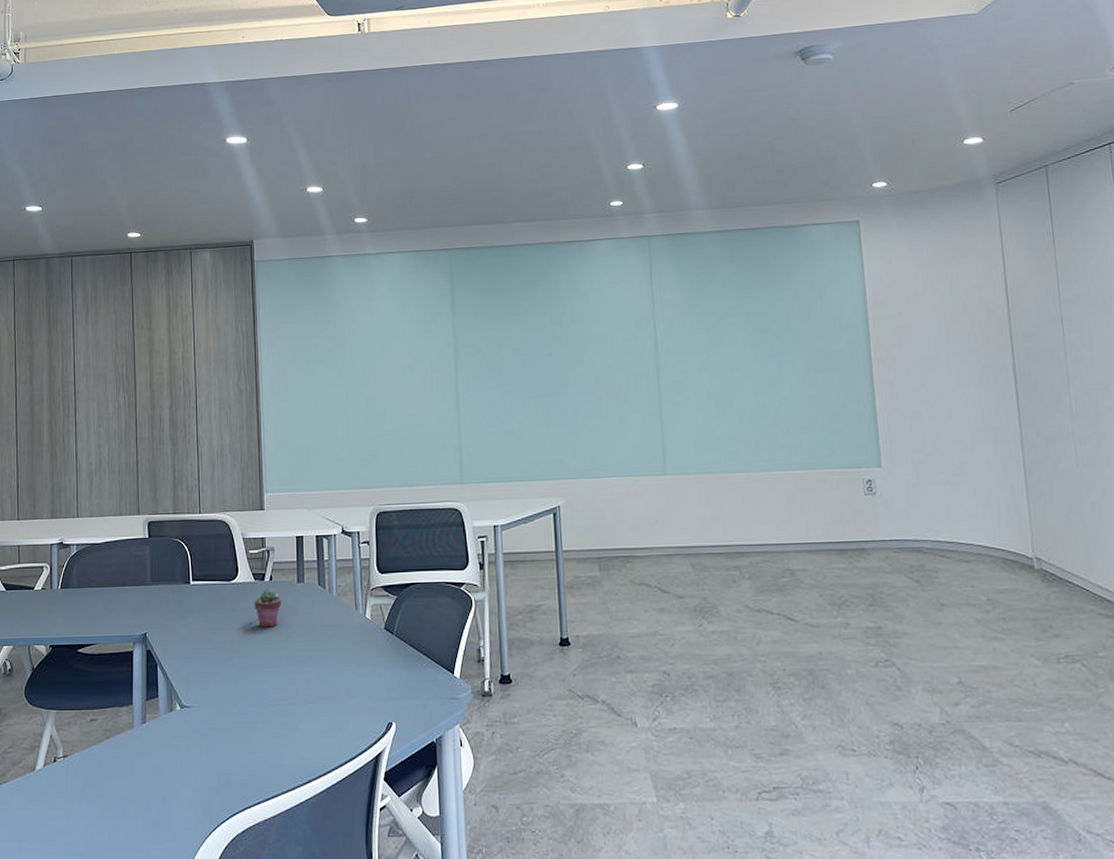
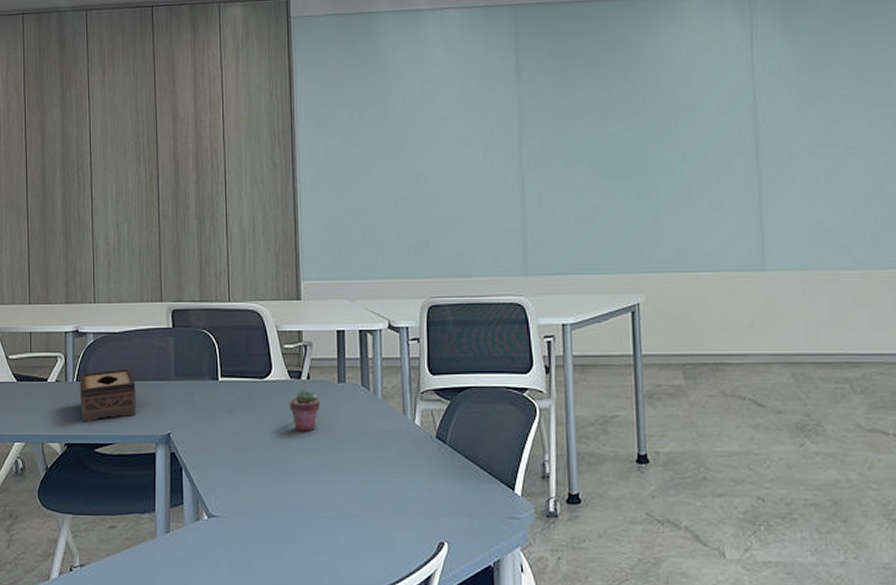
tissue box: none [64,576,116,625] -> present [80,369,136,422]

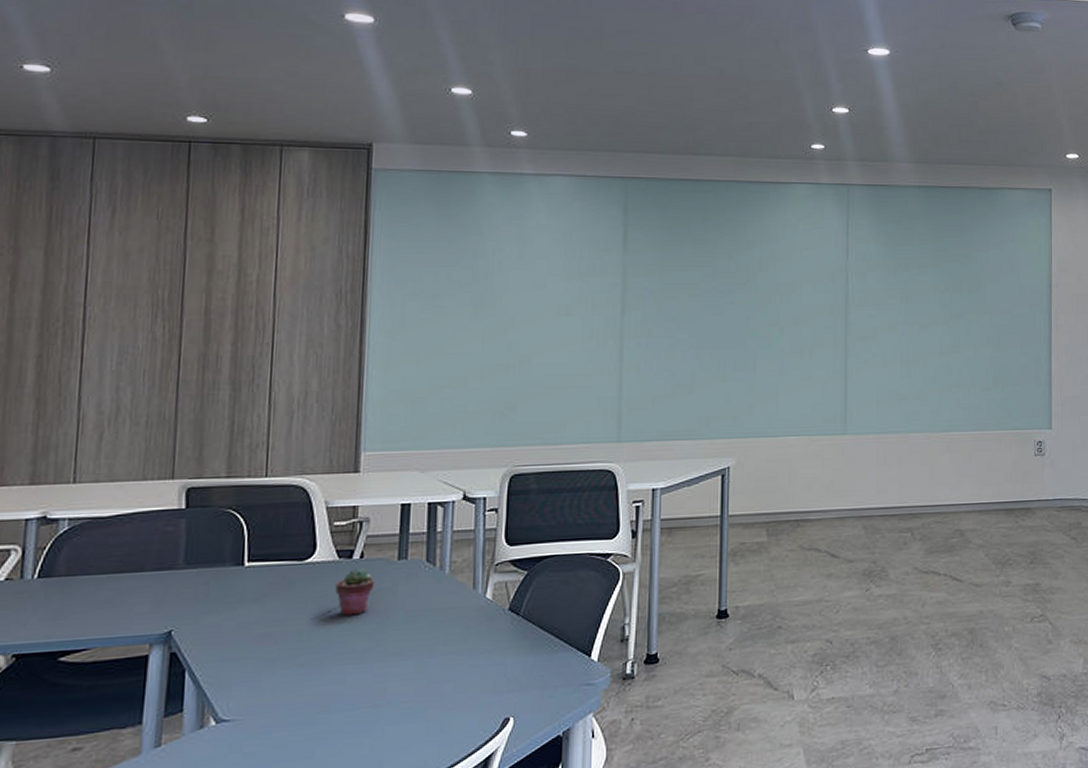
tissue box: present [80,369,136,422] -> none [41,559,127,627]

